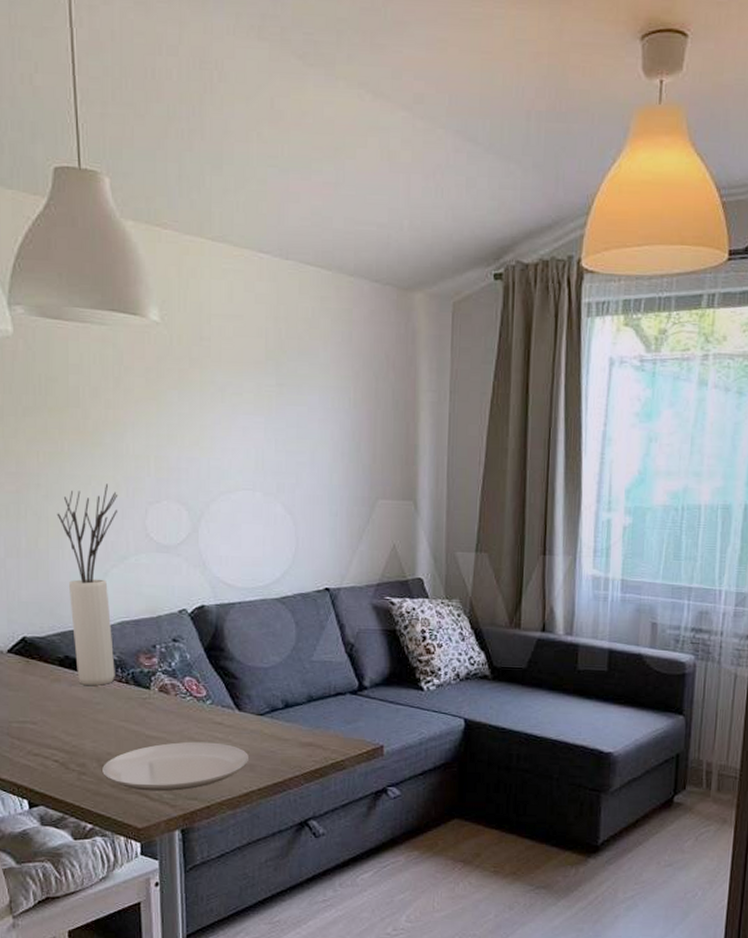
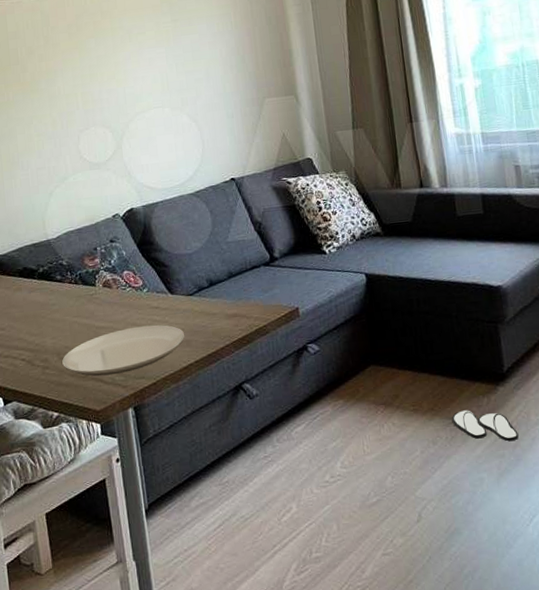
vase: present [57,484,118,685] -> none [8,121,66,290]
slippers: none [534,878,602,916] -> present [452,410,519,441]

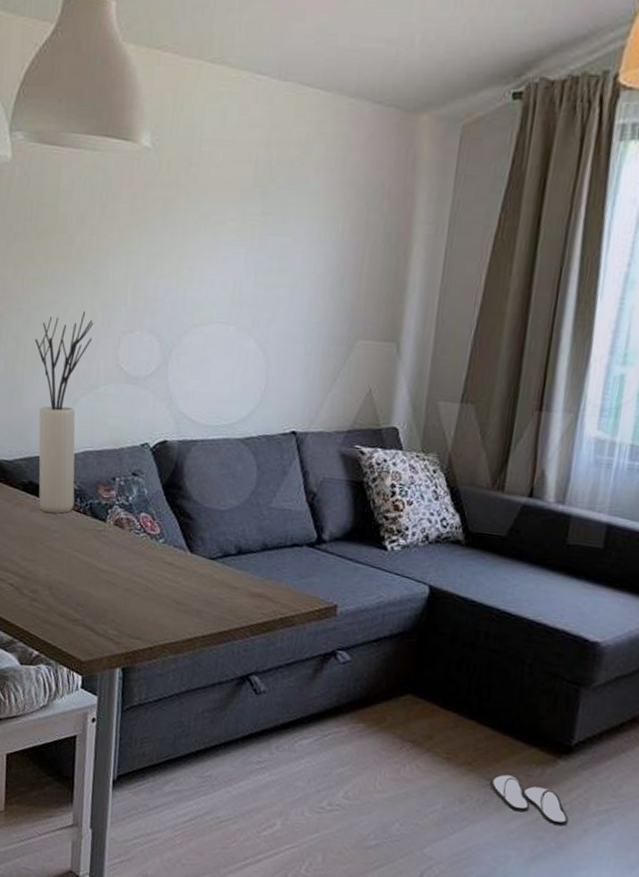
vase: none [8,121,66,290] -> present [34,311,94,514]
plate: present [62,324,184,376] -> none [53,578,196,628]

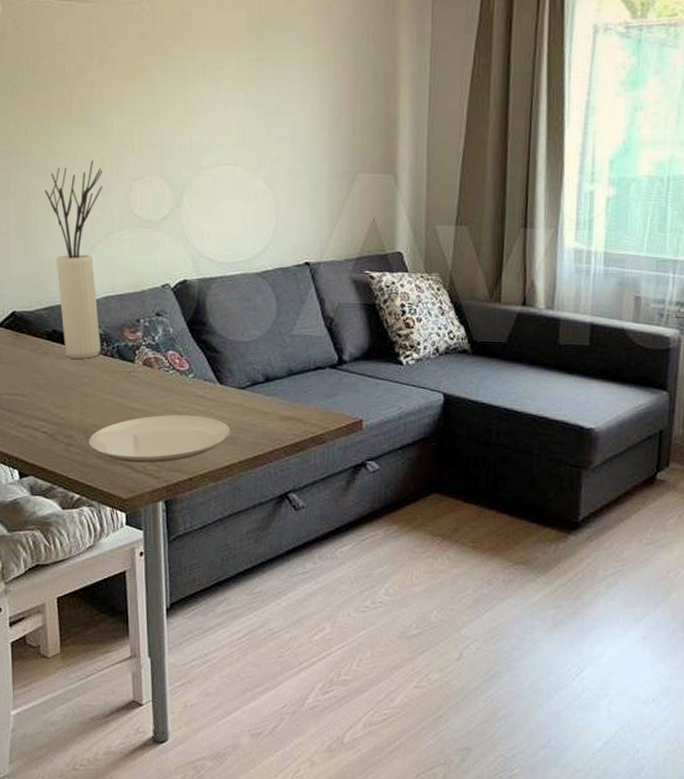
plate: none [53,578,196,628] -> present [89,414,230,463]
slippers: present [491,774,569,826] -> none [513,554,582,593]

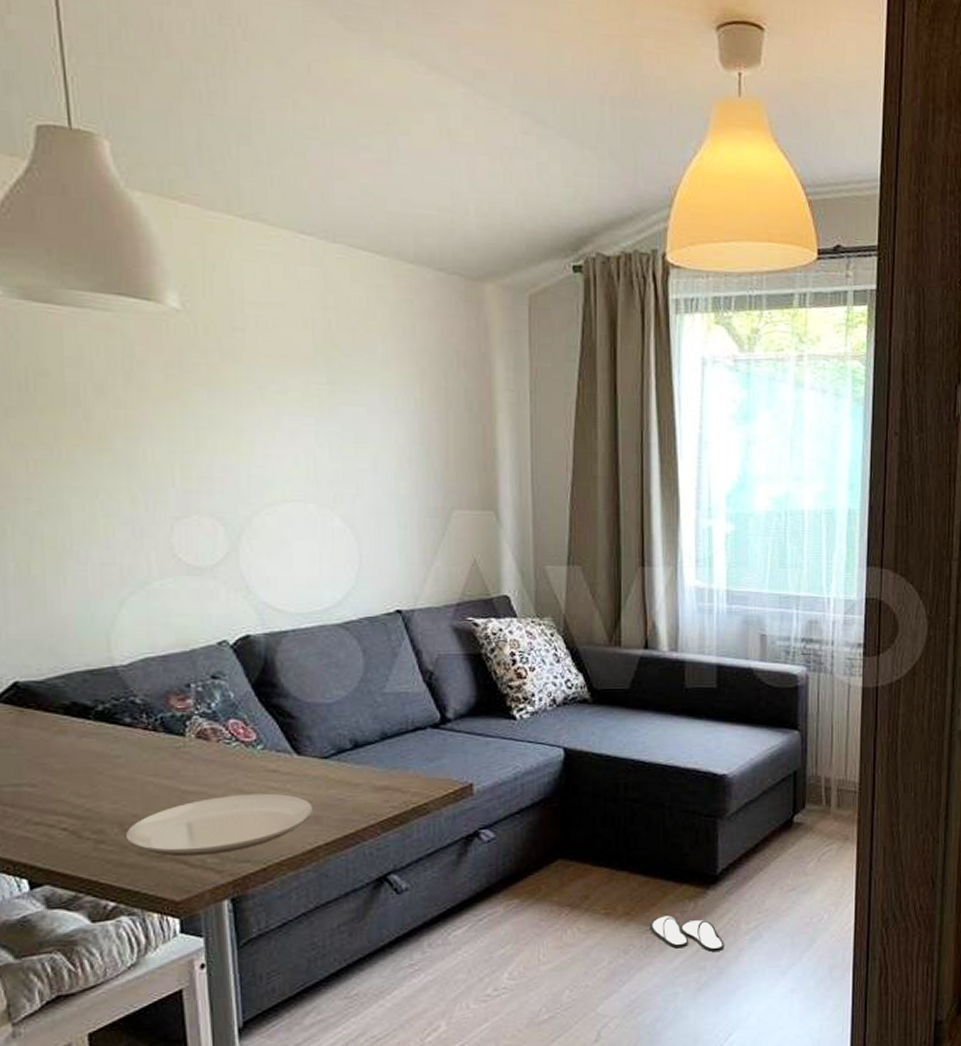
vase: present [44,160,103,359] -> none [54,496,139,736]
slippers: none [513,554,582,593] -> present [651,915,724,952]

